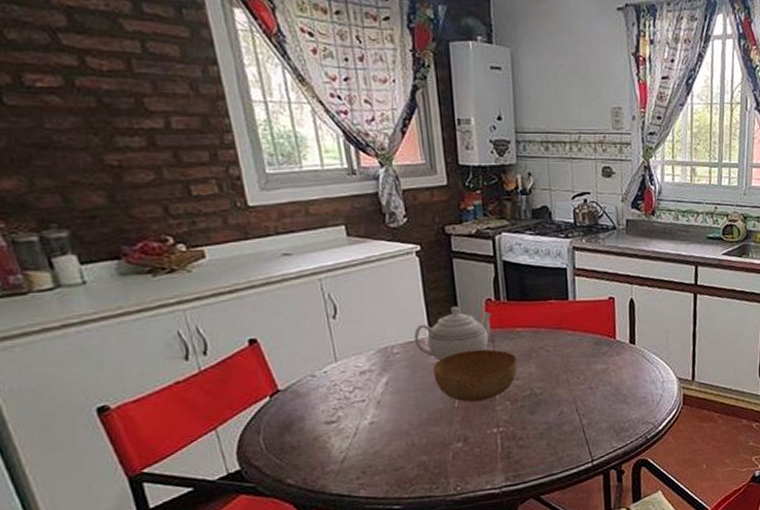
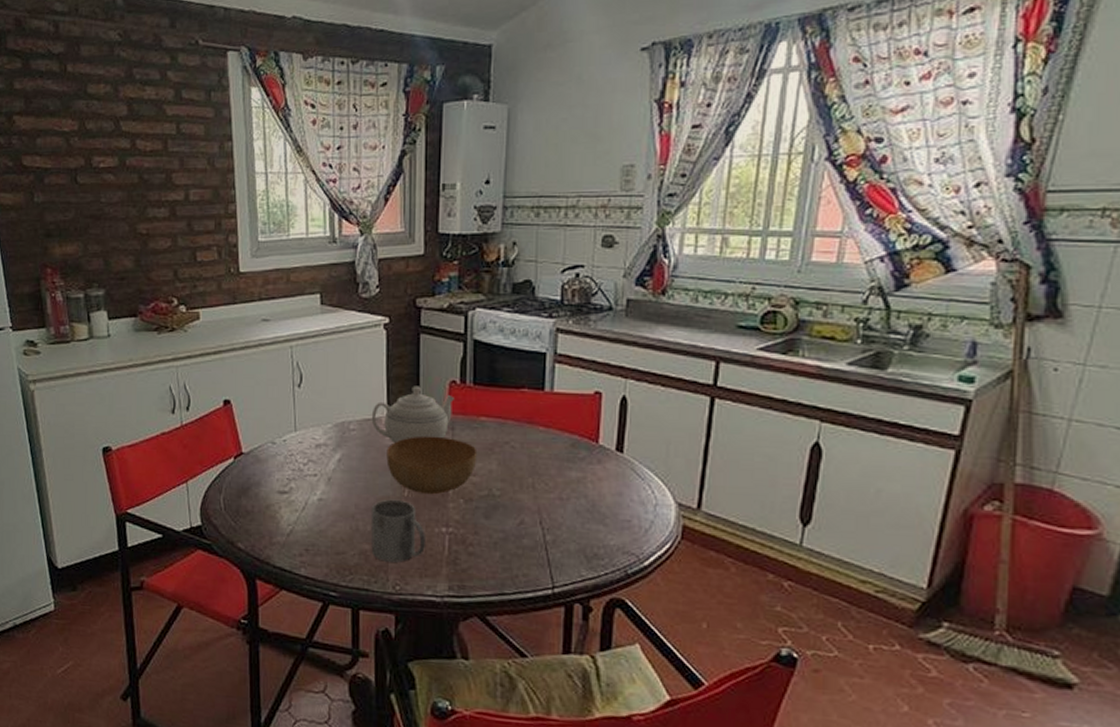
mug: none [425,410,480,468] -> present [371,499,425,563]

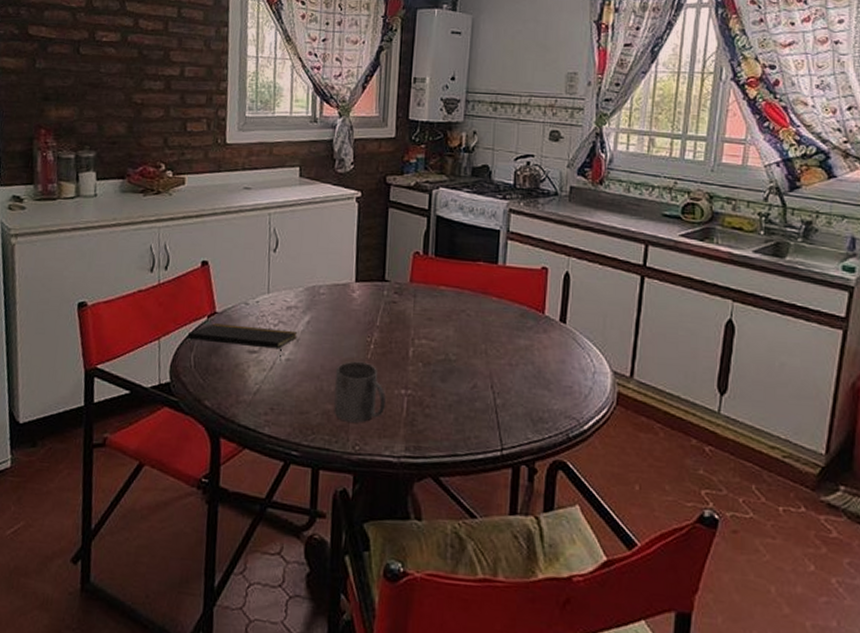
notepad: none [216,464,329,501] -> present [188,323,298,361]
teapot: present [371,386,454,444] -> none [340,255,417,308]
bowl: present [386,435,478,495] -> none [352,301,437,358]

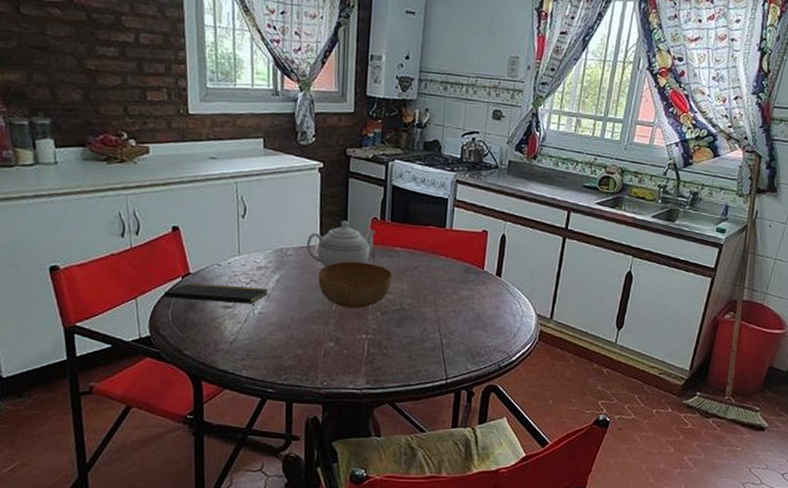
mug: present [334,361,386,423] -> none [304,312,349,363]
teapot: none [340,255,417,308] -> present [306,220,375,267]
bowl: none [352,301,437,358] -> present [318,261,393,309]

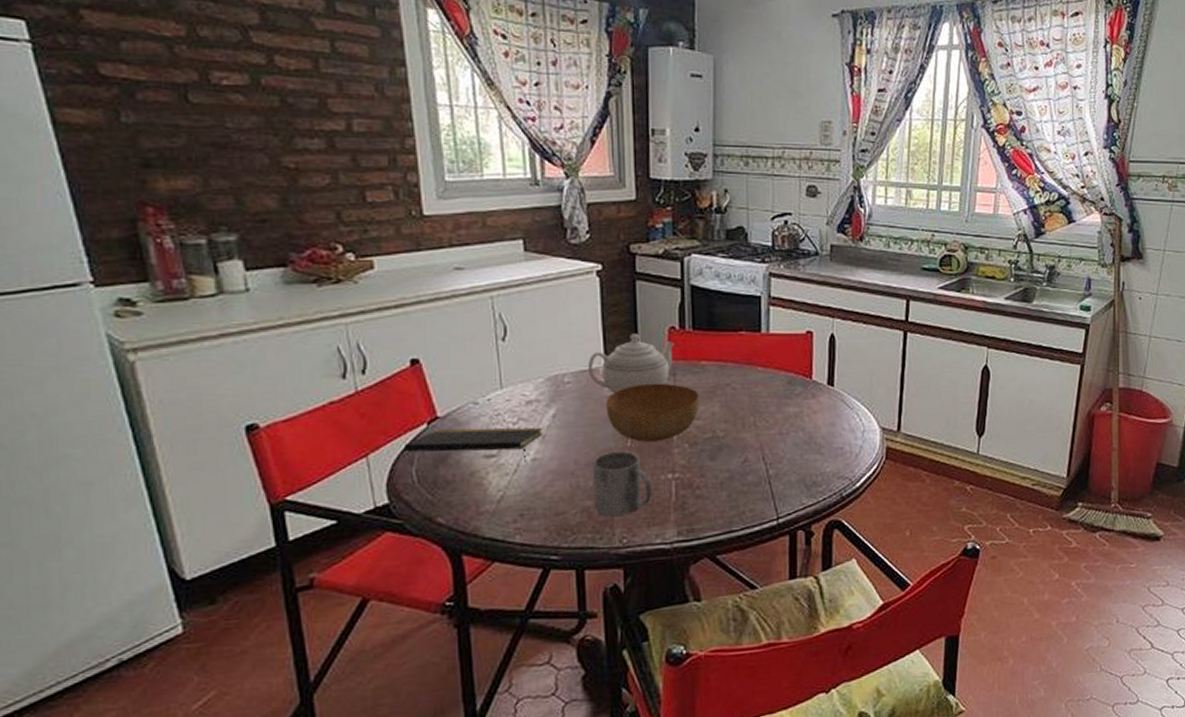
mug: none [304,312,349,363] -> present [593,450,652,516]

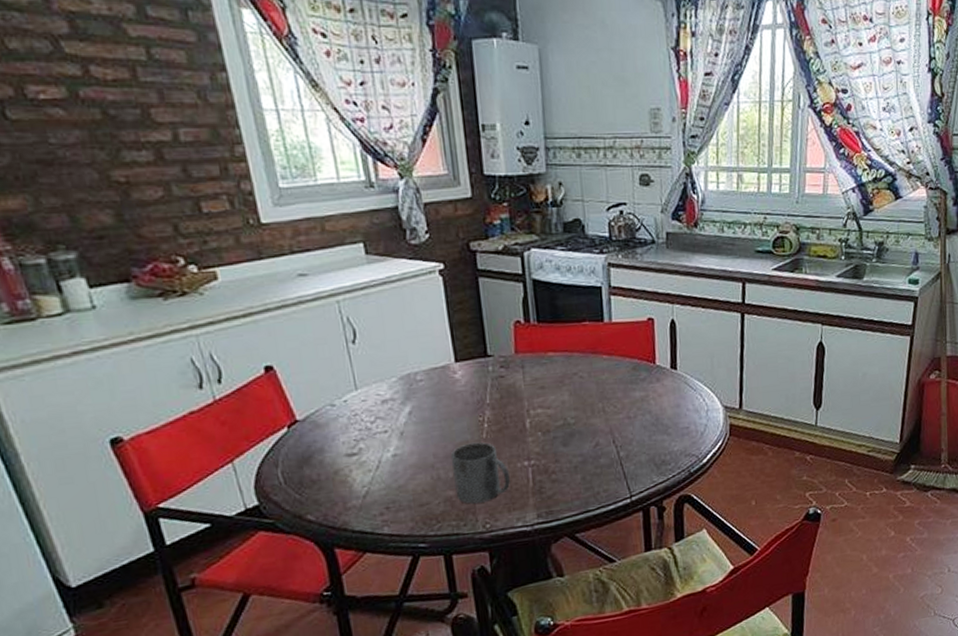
notepad: present [405,427,543,462] -> none [268,425,401,458]
teapot: present [587,333,674,394] -> none [438,329,521,389]
bowl: present [606,383,700,443] -> none [459,375,550,434]

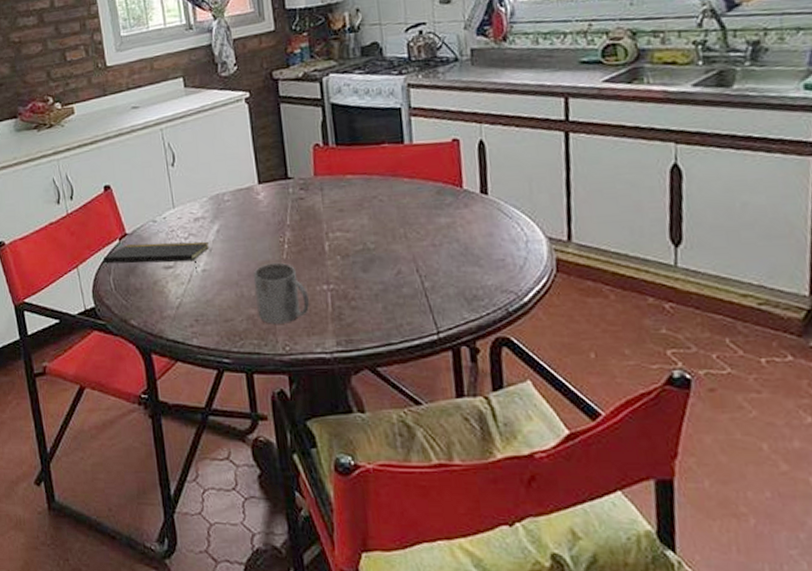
notepad: none [268,425,401,458] -> present [104,241,210,273]

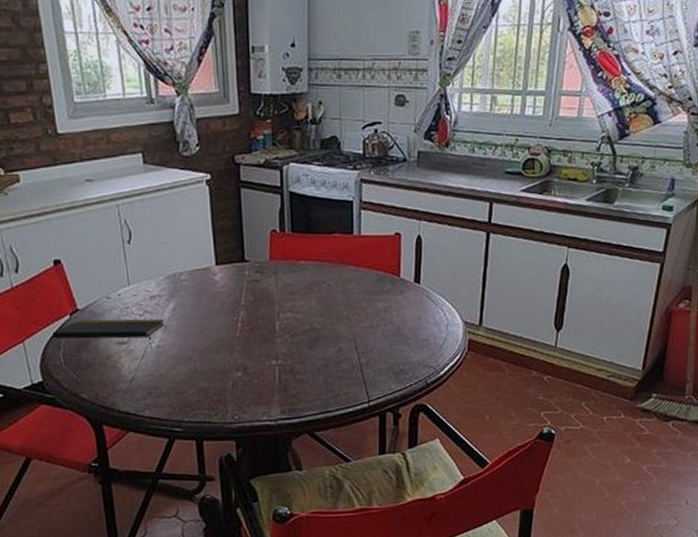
mug: present [254,262,309,324] -> none [208,340,258,396]

